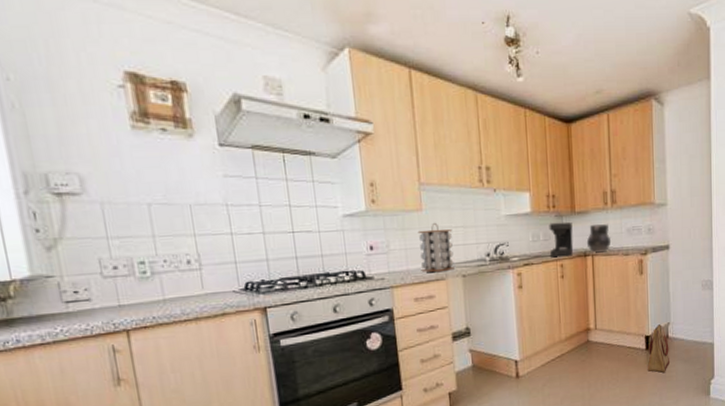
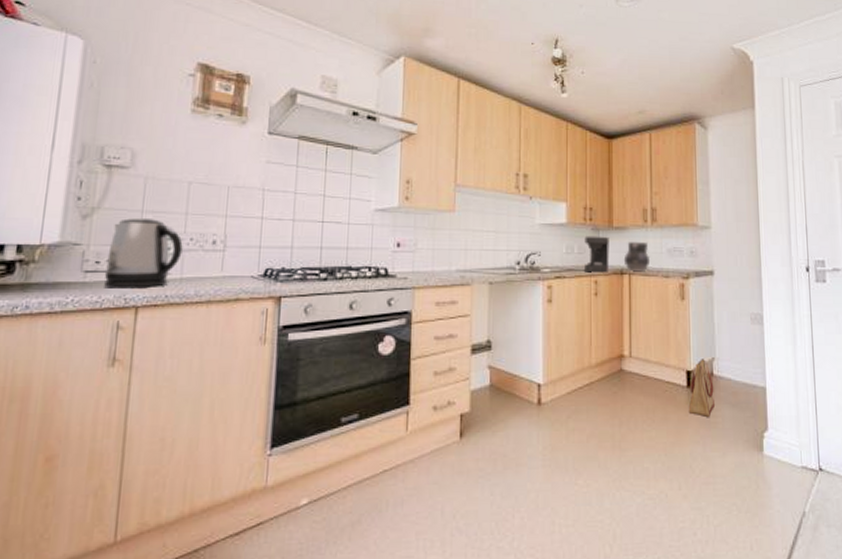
kettle: none [82,244,159,316] -> present [104,217,183,289]
spice rack: present [417,222,455,273] -> none [446,224,484,277]

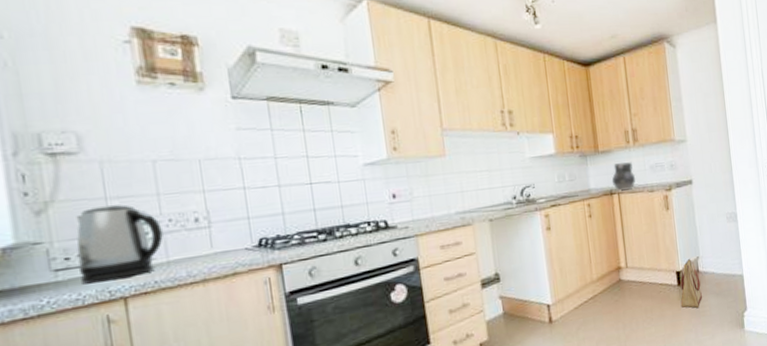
coffee maker: present [584,236,610,273] -> none [573,161,600,198]

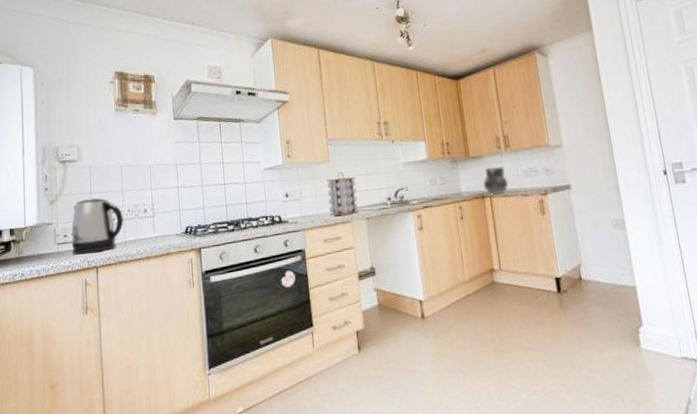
spice rack: none [441,167,481,219] -> present [326,171,359,217]
shopping bag: present [680,259,702,308] -> none [560,266,587,318]

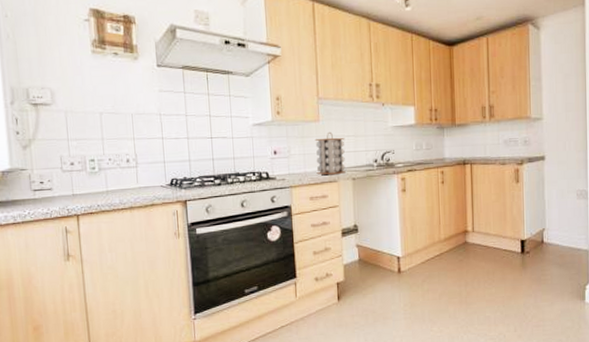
kettle: present [71,198,124,255] -> none [48,144,105,202]
ceramic jug: present [483,167,509,195] -> none [465,136,489,162]

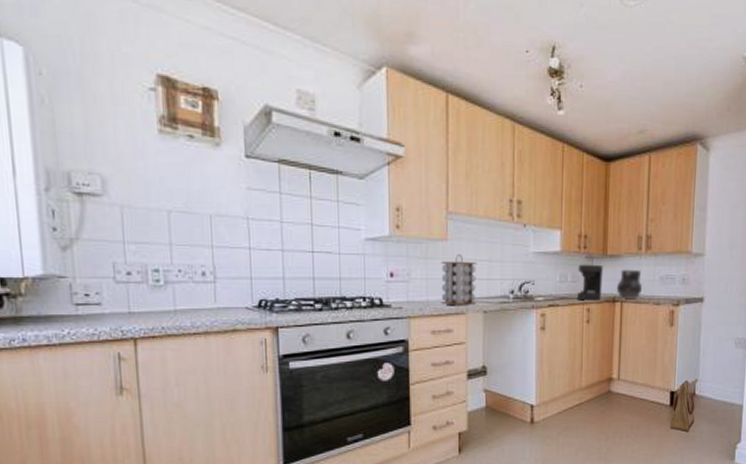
coffee maker: none [431,133,454,165] -> present [577,264,603,301]
ceramic jug: none [465,136,489,162] -> present [616,270,643,300]
shopping bag: none [522,230,544,276] -> present [670,380,695,431]

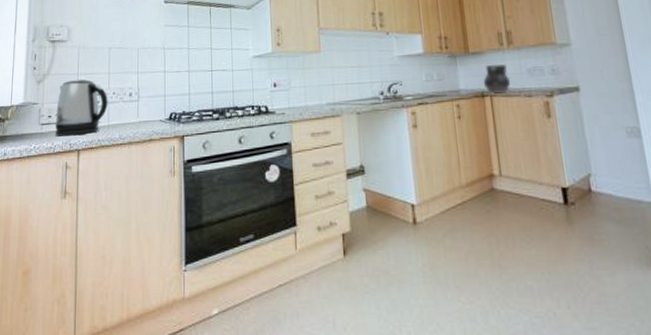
kettle: none [96,248,172,321] -> present [55,79,108,136]
spice rack: present [441,253,477,306] -> none [316,62,349,110]
coffee maker: present [577,264,603,301] -> none [442,62,470,98]
shopping bag: present [670,380,695,431] -> none [567,175,597,234]

